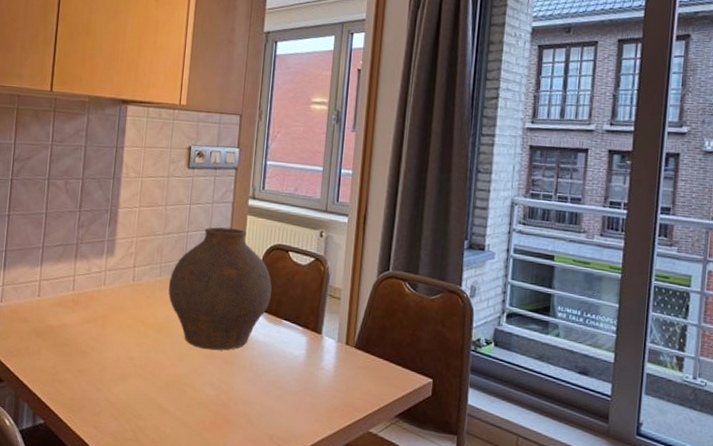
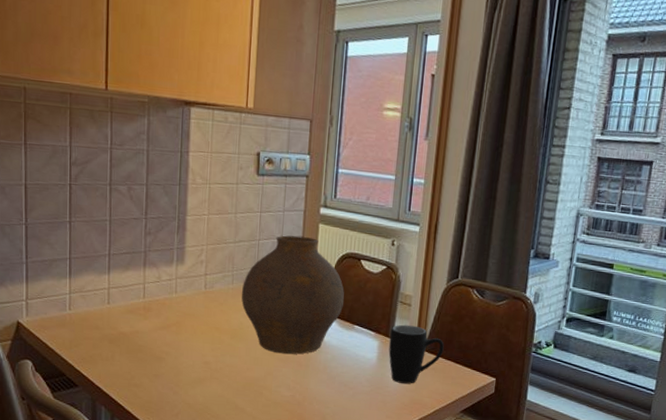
mug: none [317,319,376,384] -> present [388,324,444,384]

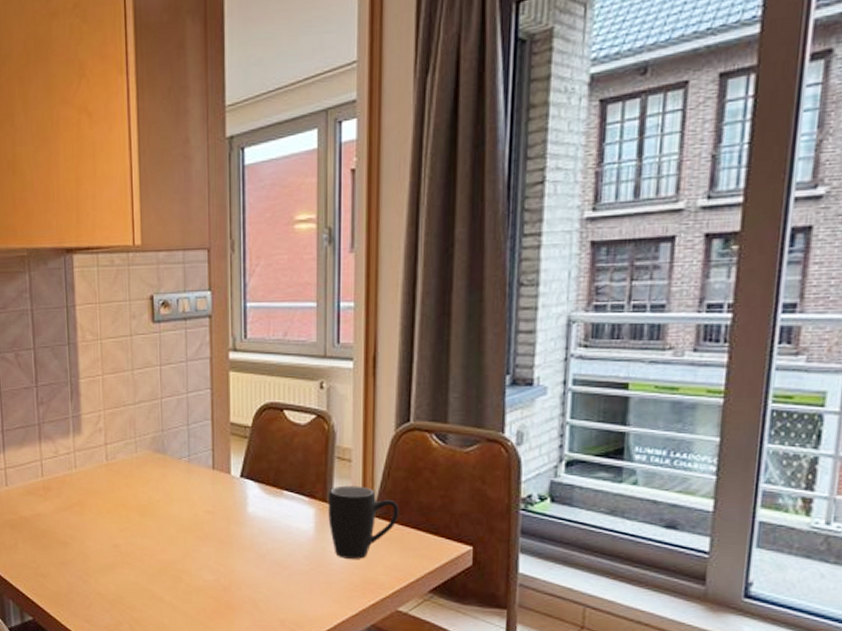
vase: present [241,235,344,355] -> none [147,389,267,531]

